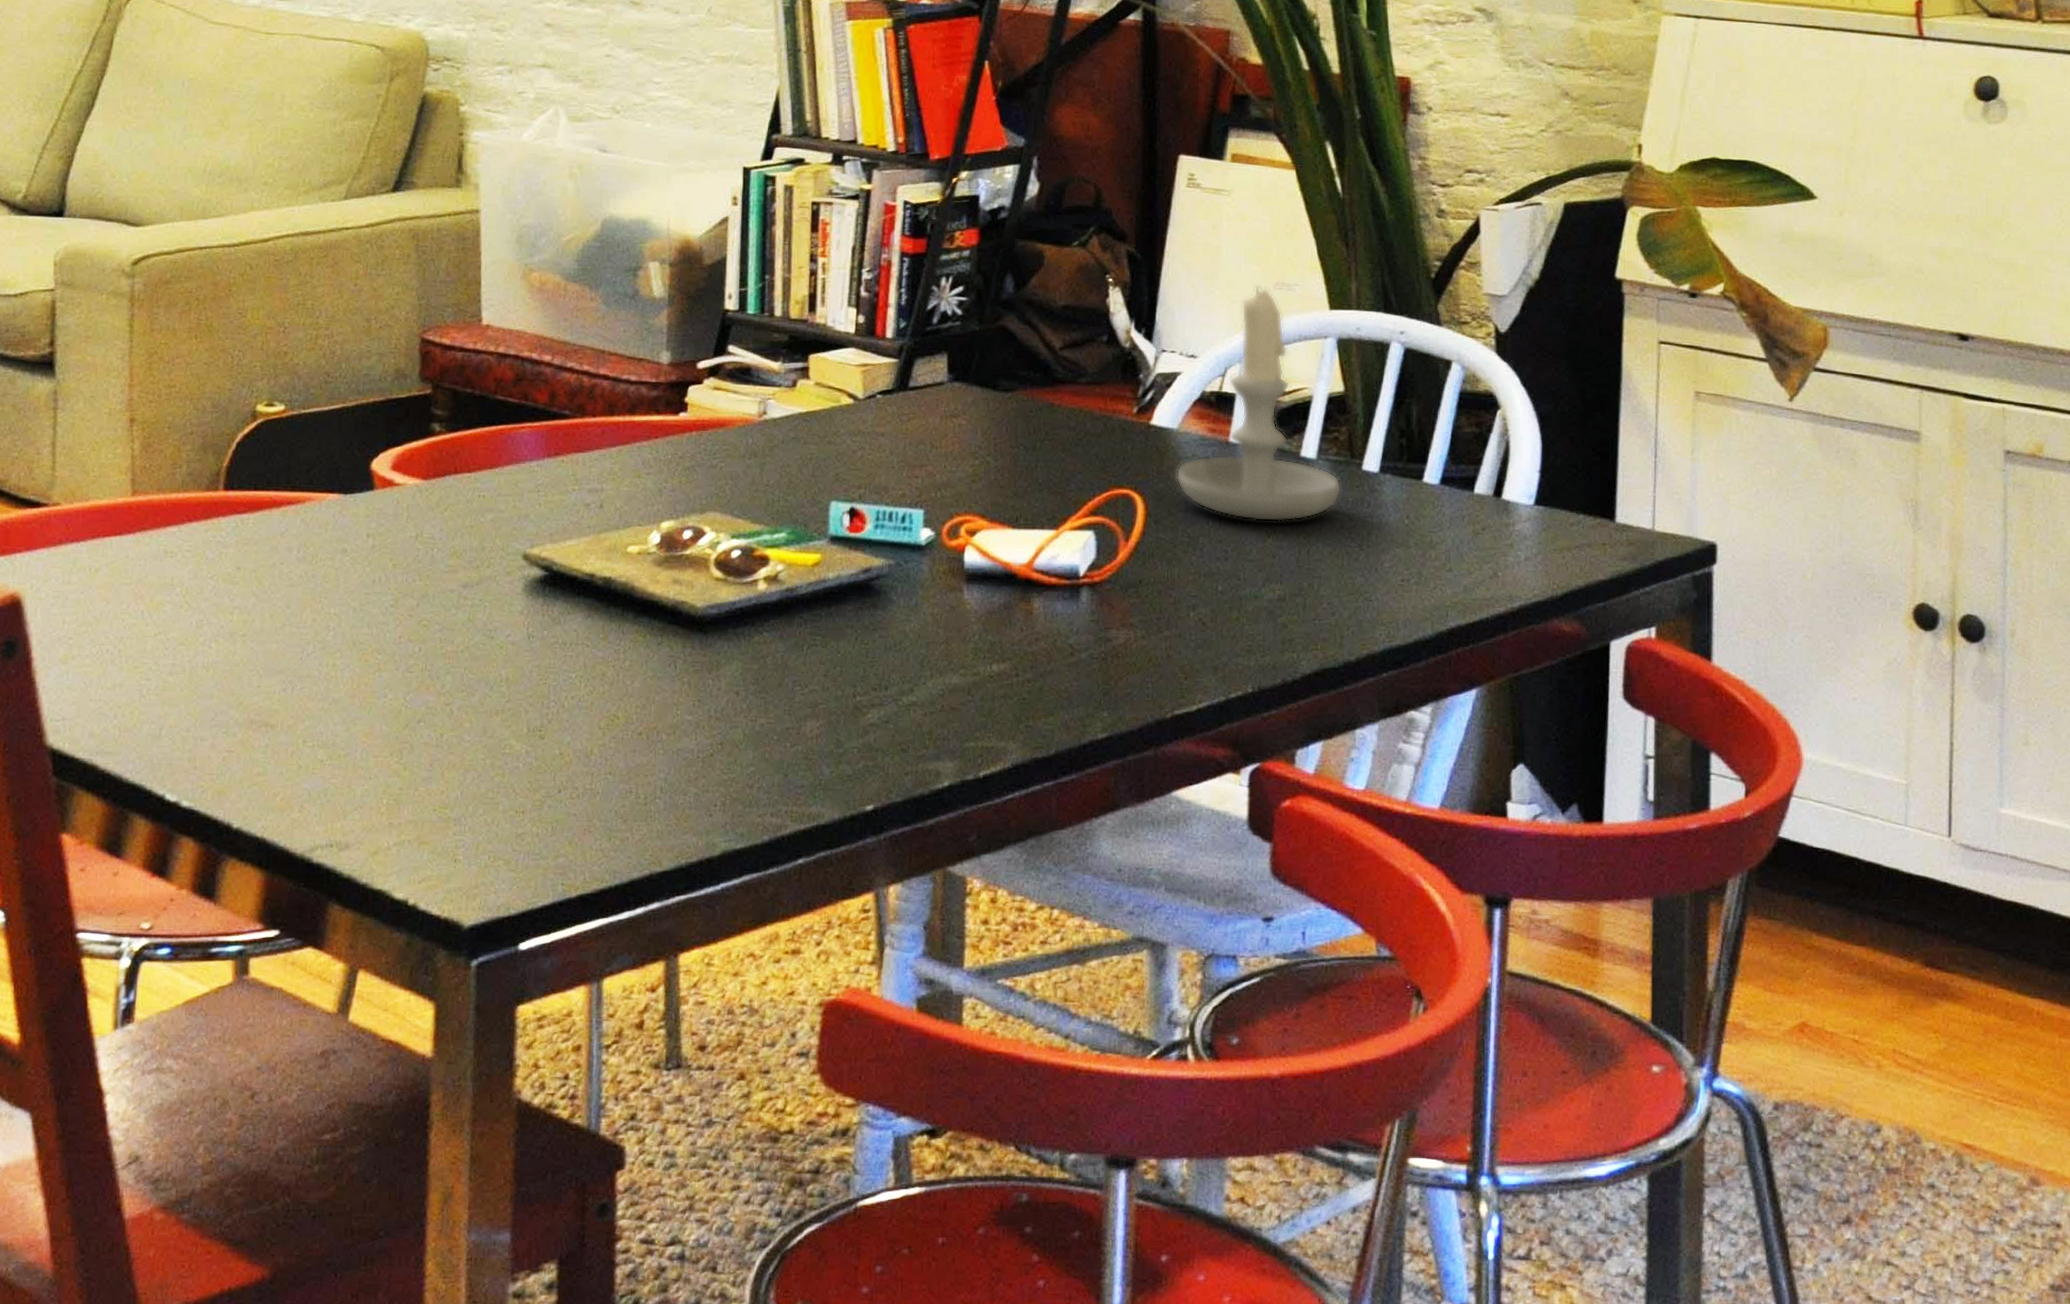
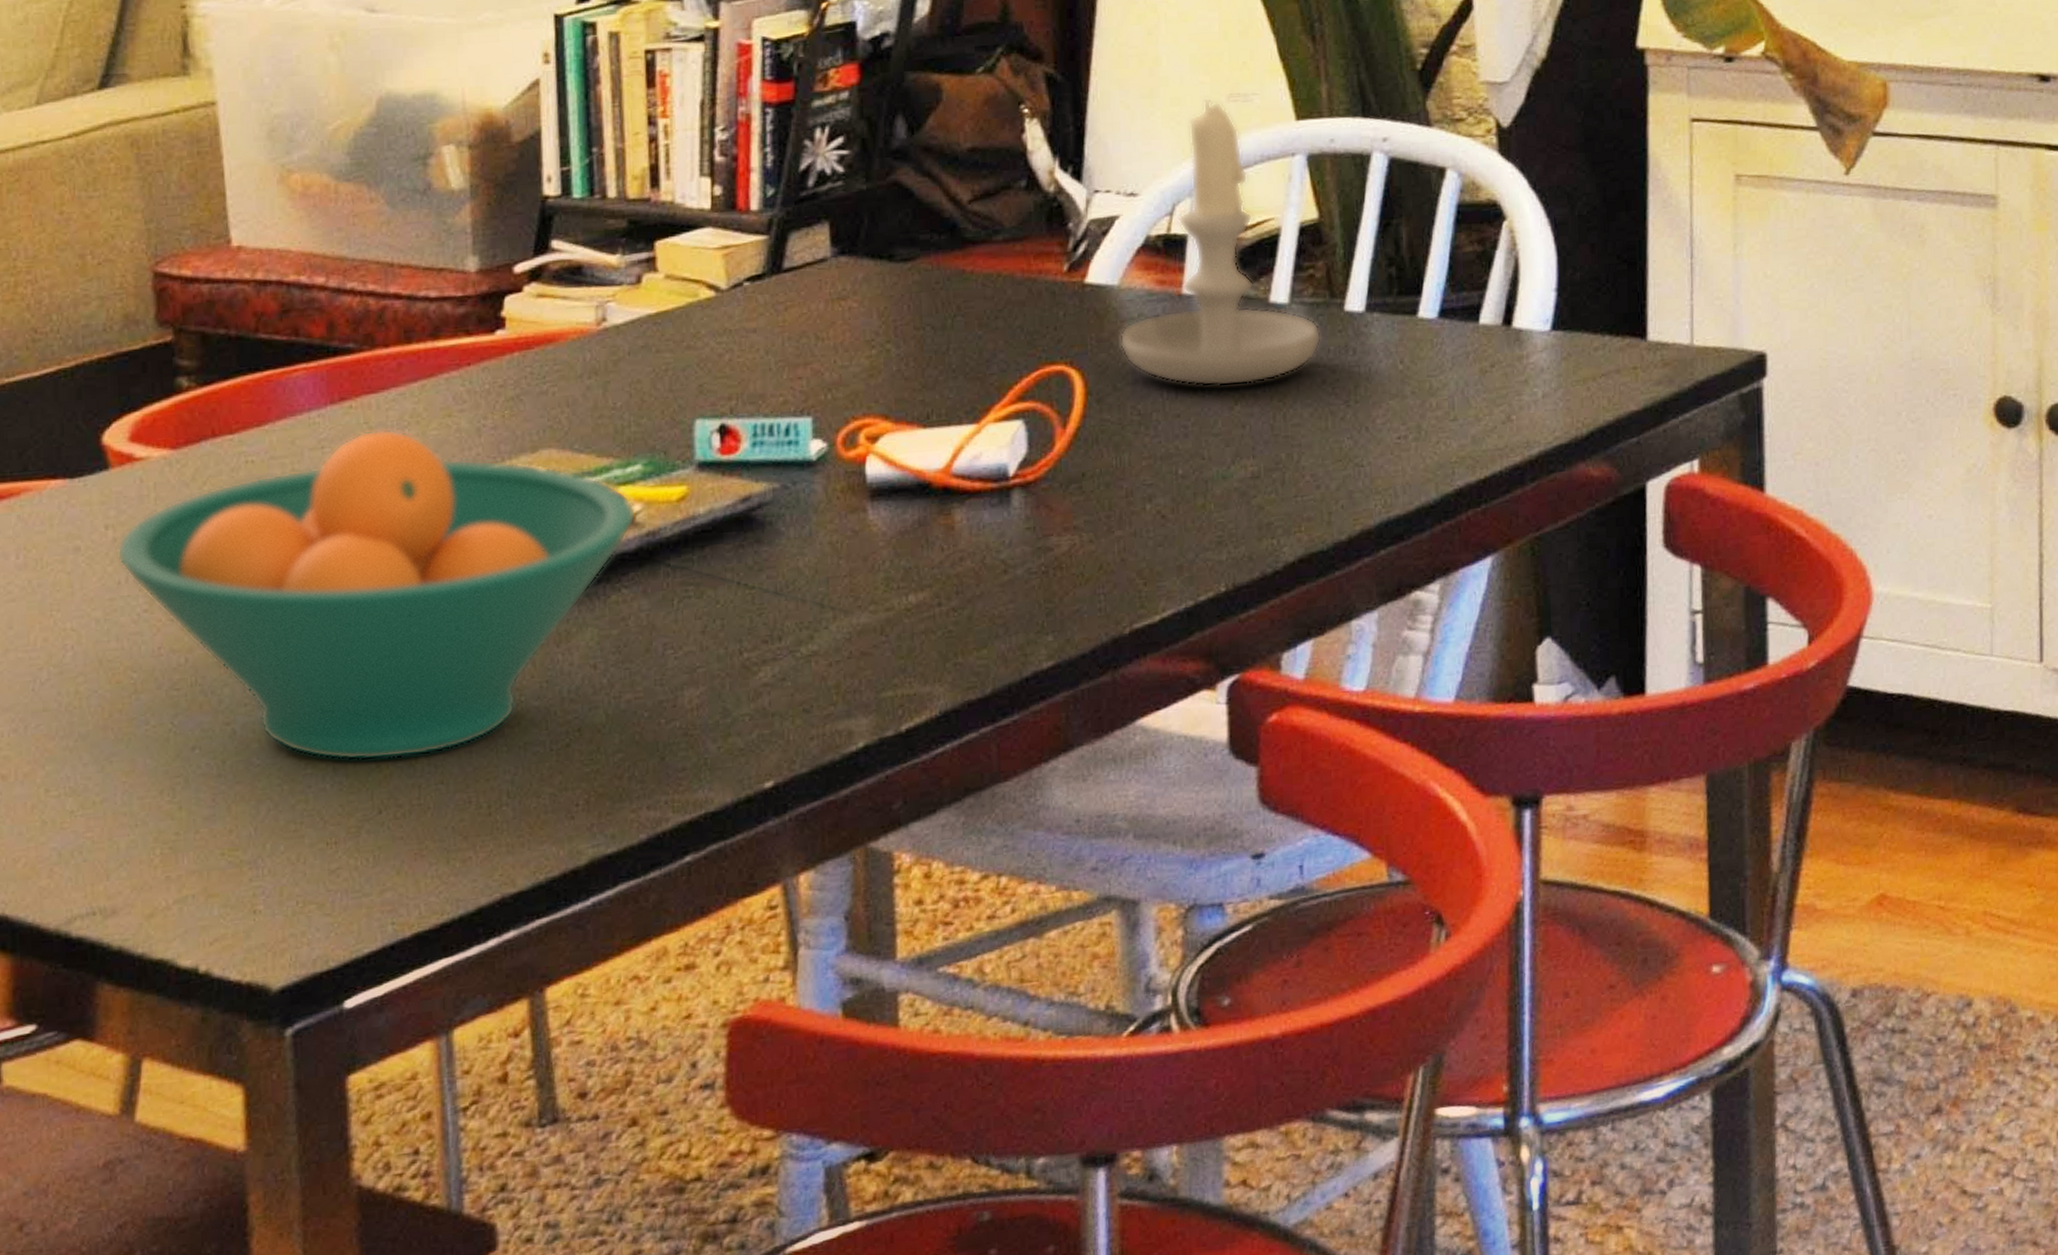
fruit bowl: none [374,481,779,749] -> present [116,429,637,761]

